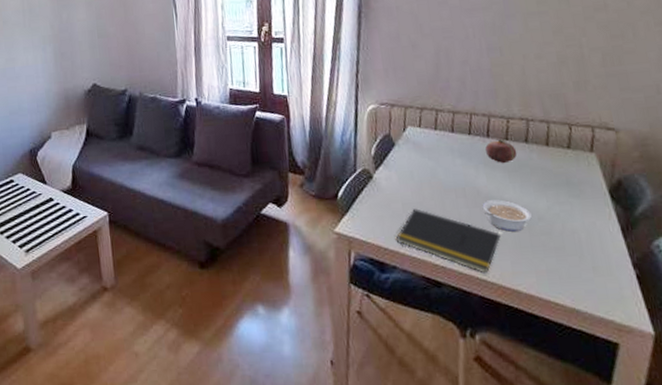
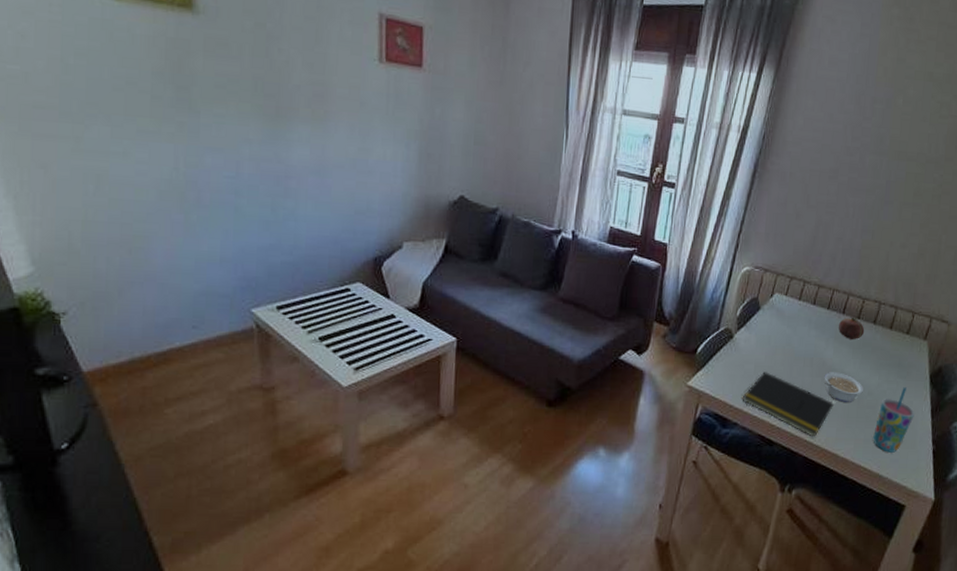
cup: none [556,207,602,283] -> present [873,387,915,453]

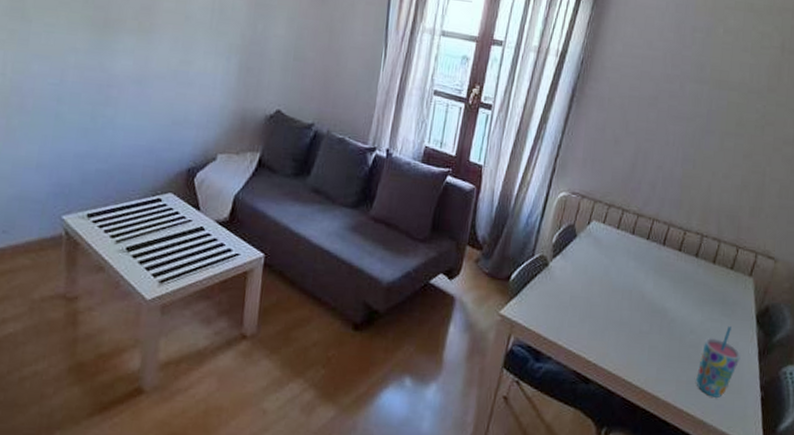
notepad: present [743,372,835,437] -> none [557,303,655,376]
legume: present [824,372,863,402] -> none [643,306,685,340]
fruit: present [839,317,865,339] -> none [659,248,687,273]

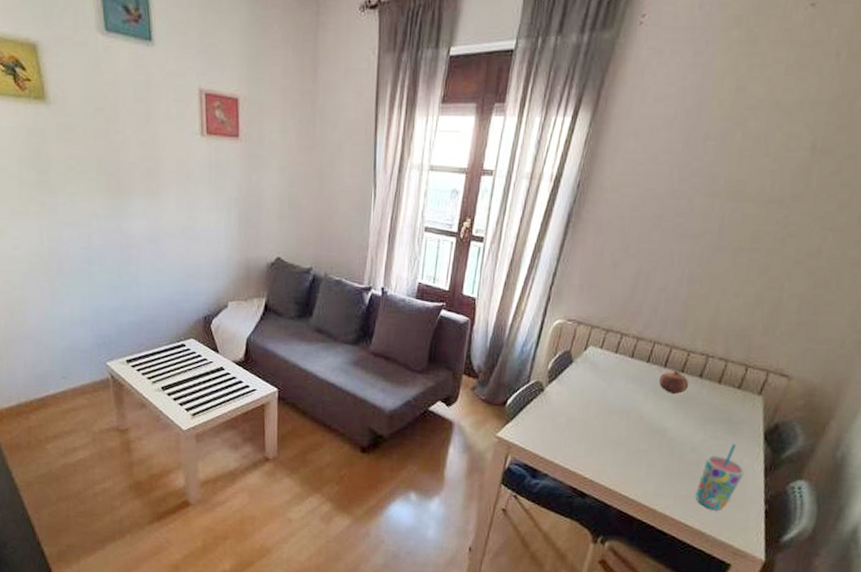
fruit: none [659,248,687,273] -> present [659,370,689,394]

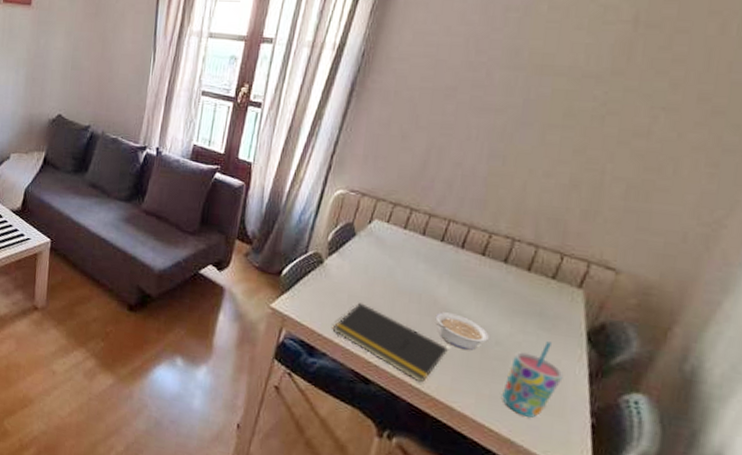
notepad: none [554,425,653,491] -> present [333,303,449,383]
legume: none [641,426,686,458] -> present [435,312,489,350]
fruit: present [659,370,689,394] -> none [456,252,492,279]

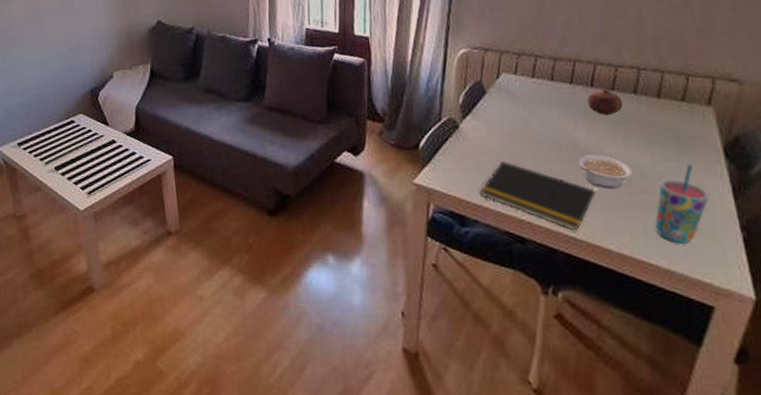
fruit: none [456,252,492,279] -> present [588,89,623,115]

